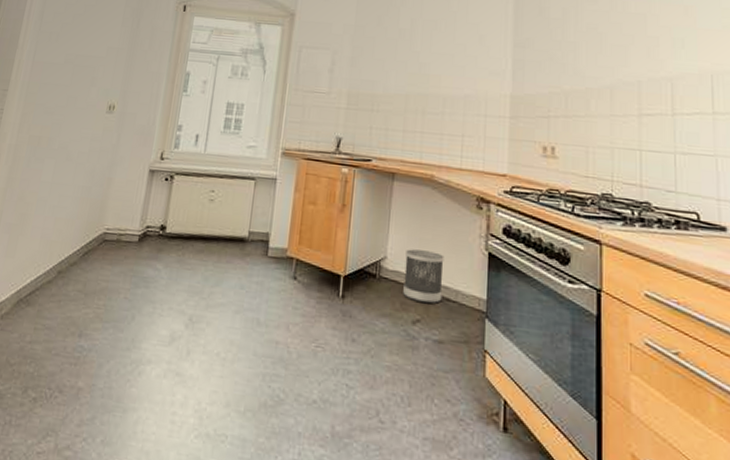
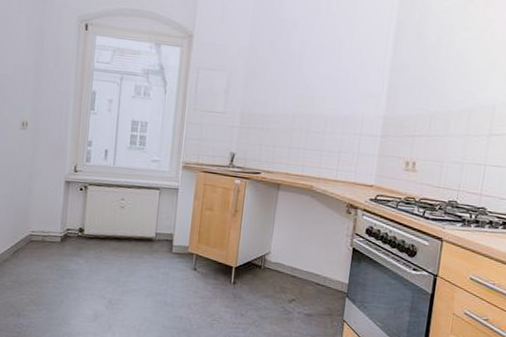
wastebasket: present [403,249,444,304] -> none [282,246,317,287]

